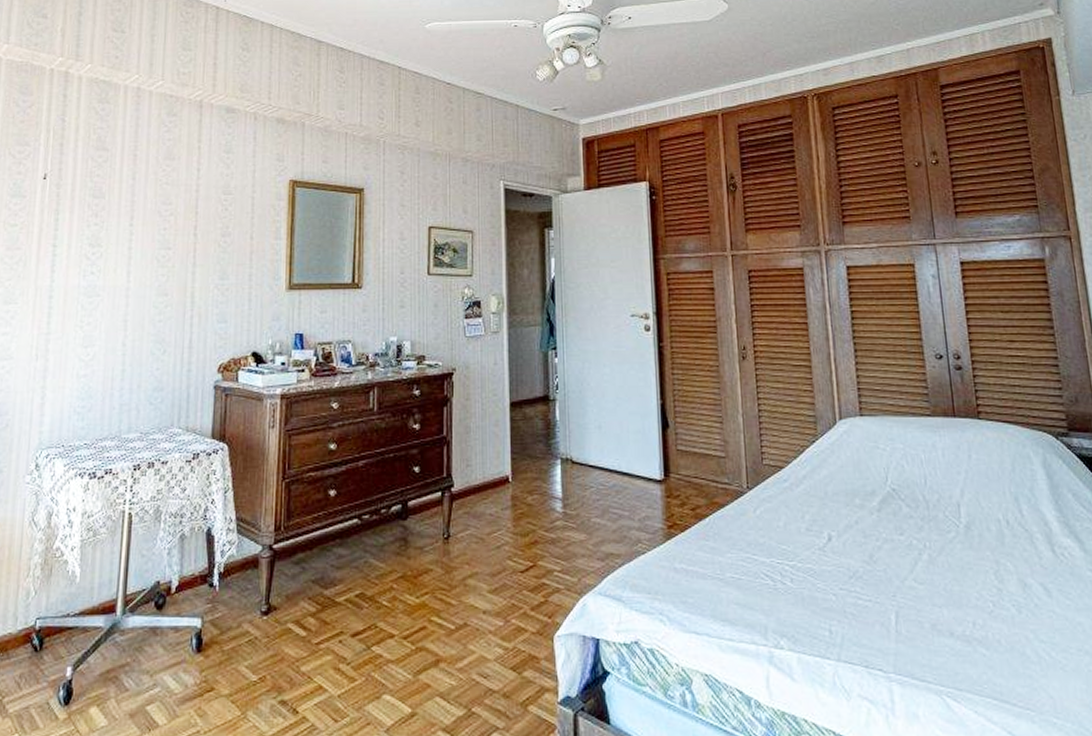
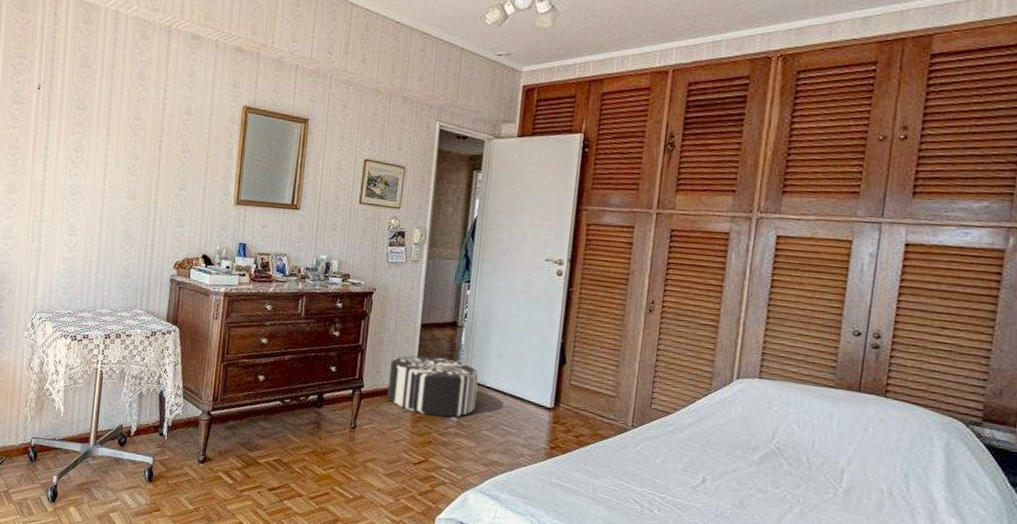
pouf: none [481,438,581,509] -> present [388,355,478,417]

